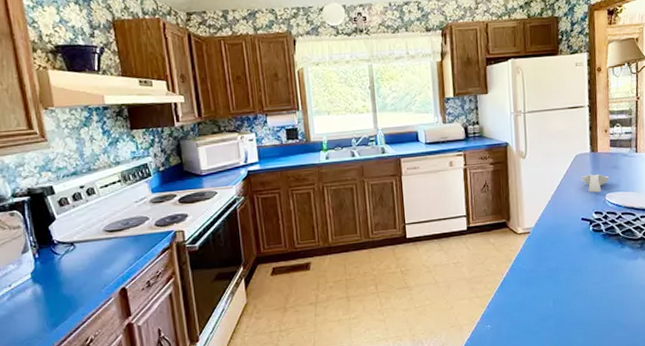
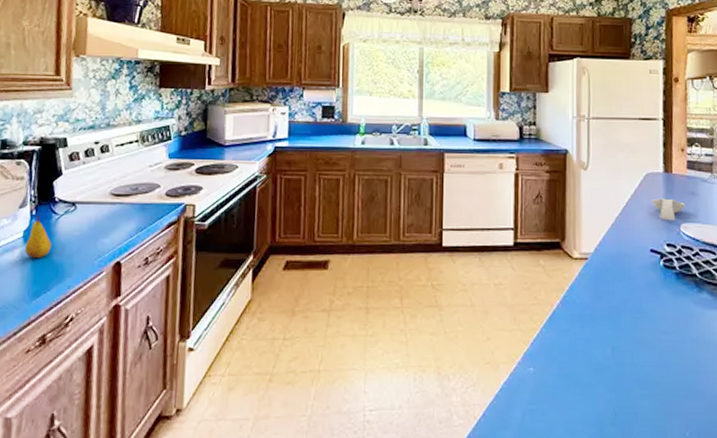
fruit: none [35,257,60,294] -> present [25,215,52,258]

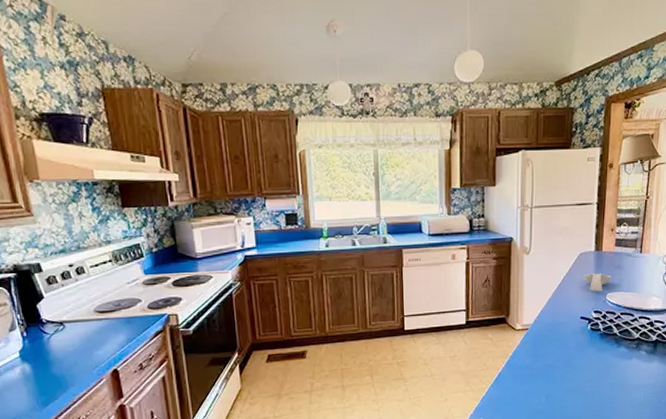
fruit: present [25,215,52,258] -> none [24,336,50,373]

